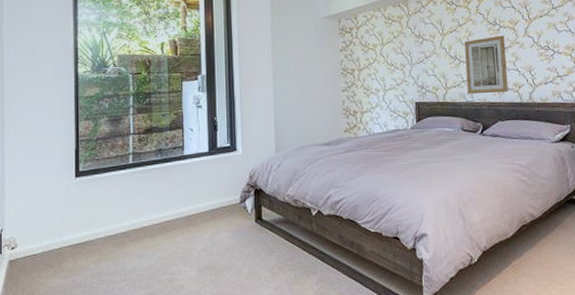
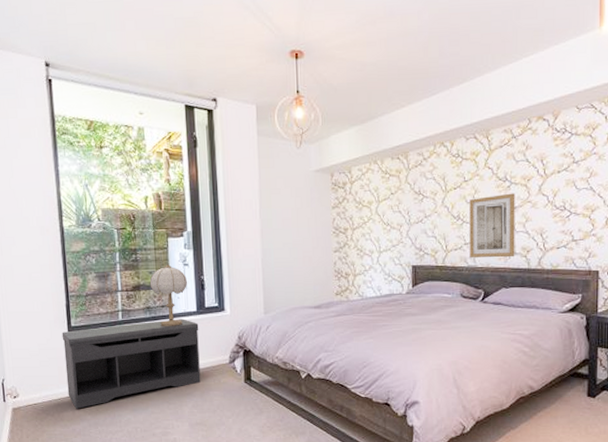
bench: none [68,160,211,258] -> present [62,319,201,409]
table lamp: none [162,106,201,168] -> present [149,263,188,326]

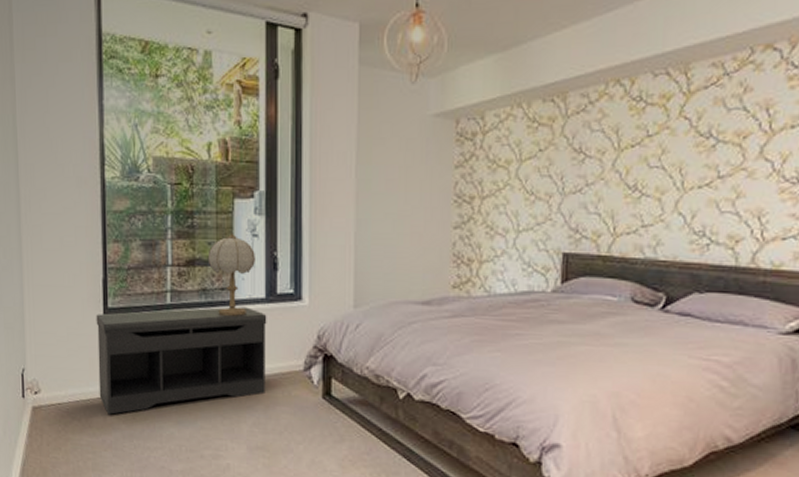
wall art: present [469,193,515,258] -> none [648,155,723,249]

